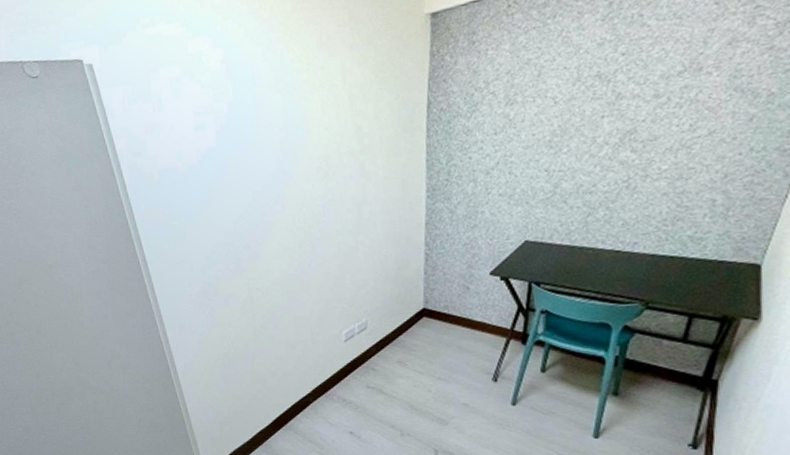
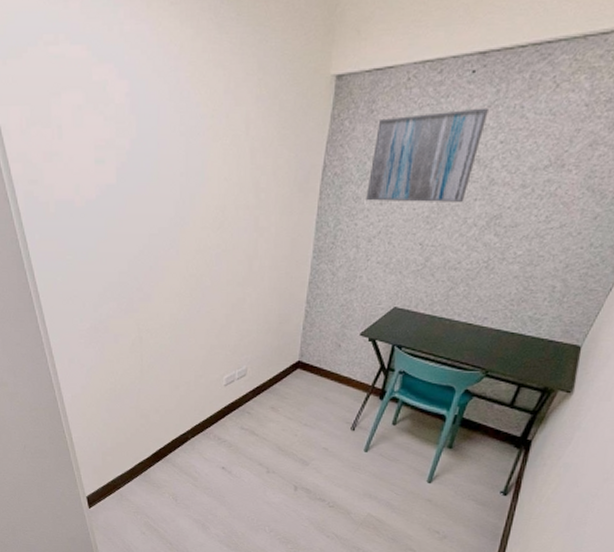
wall art: none [478,21,603,133] -> present [366,107,488,202]

